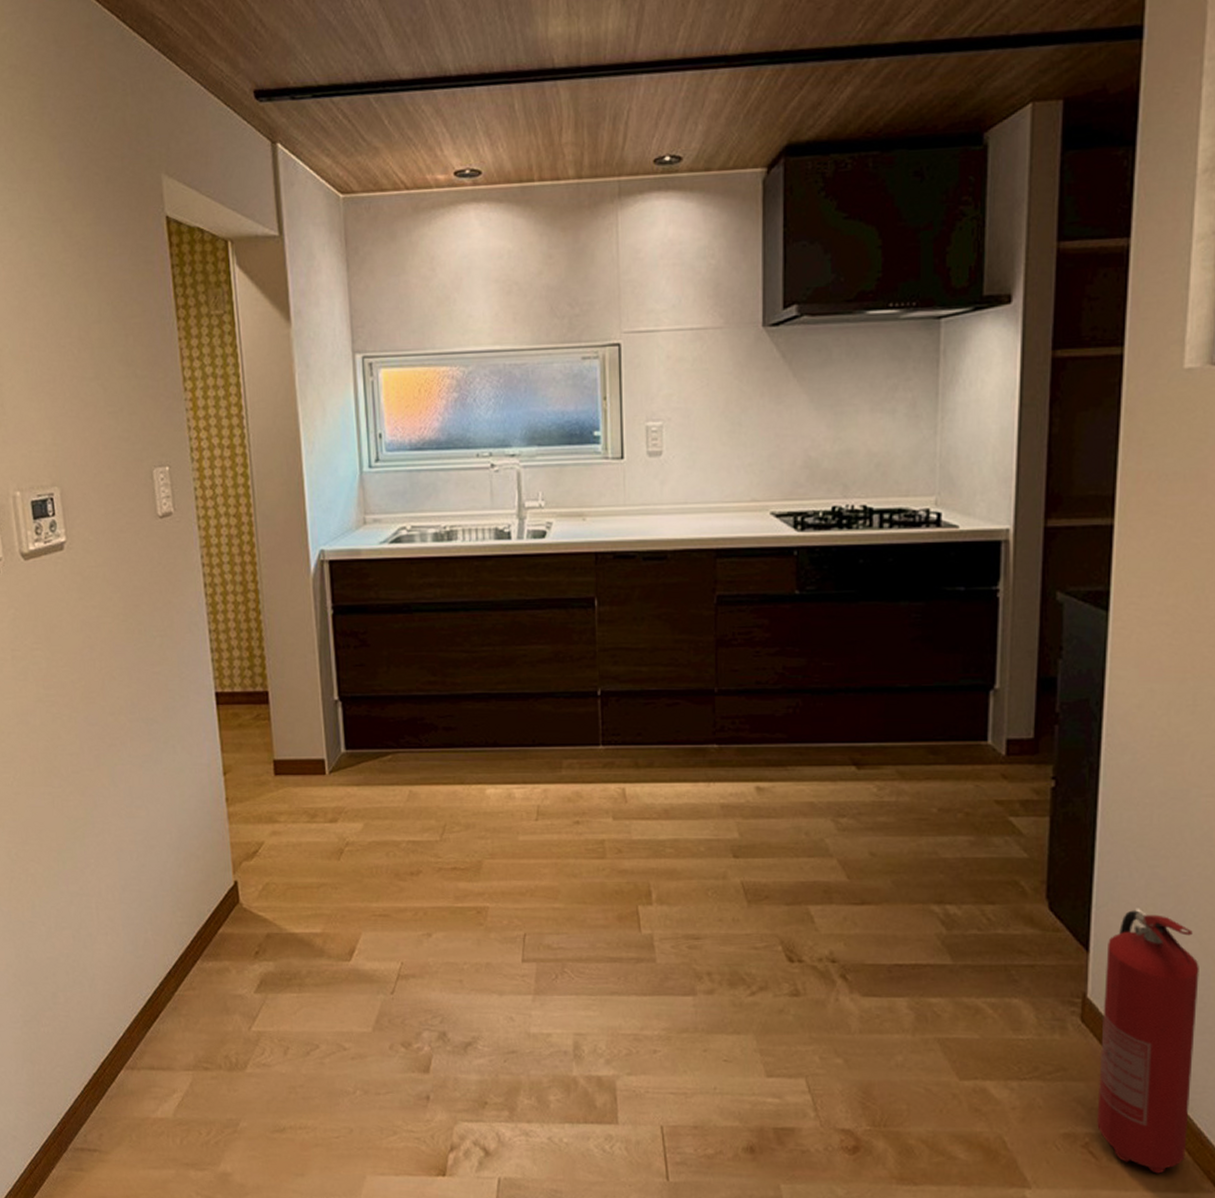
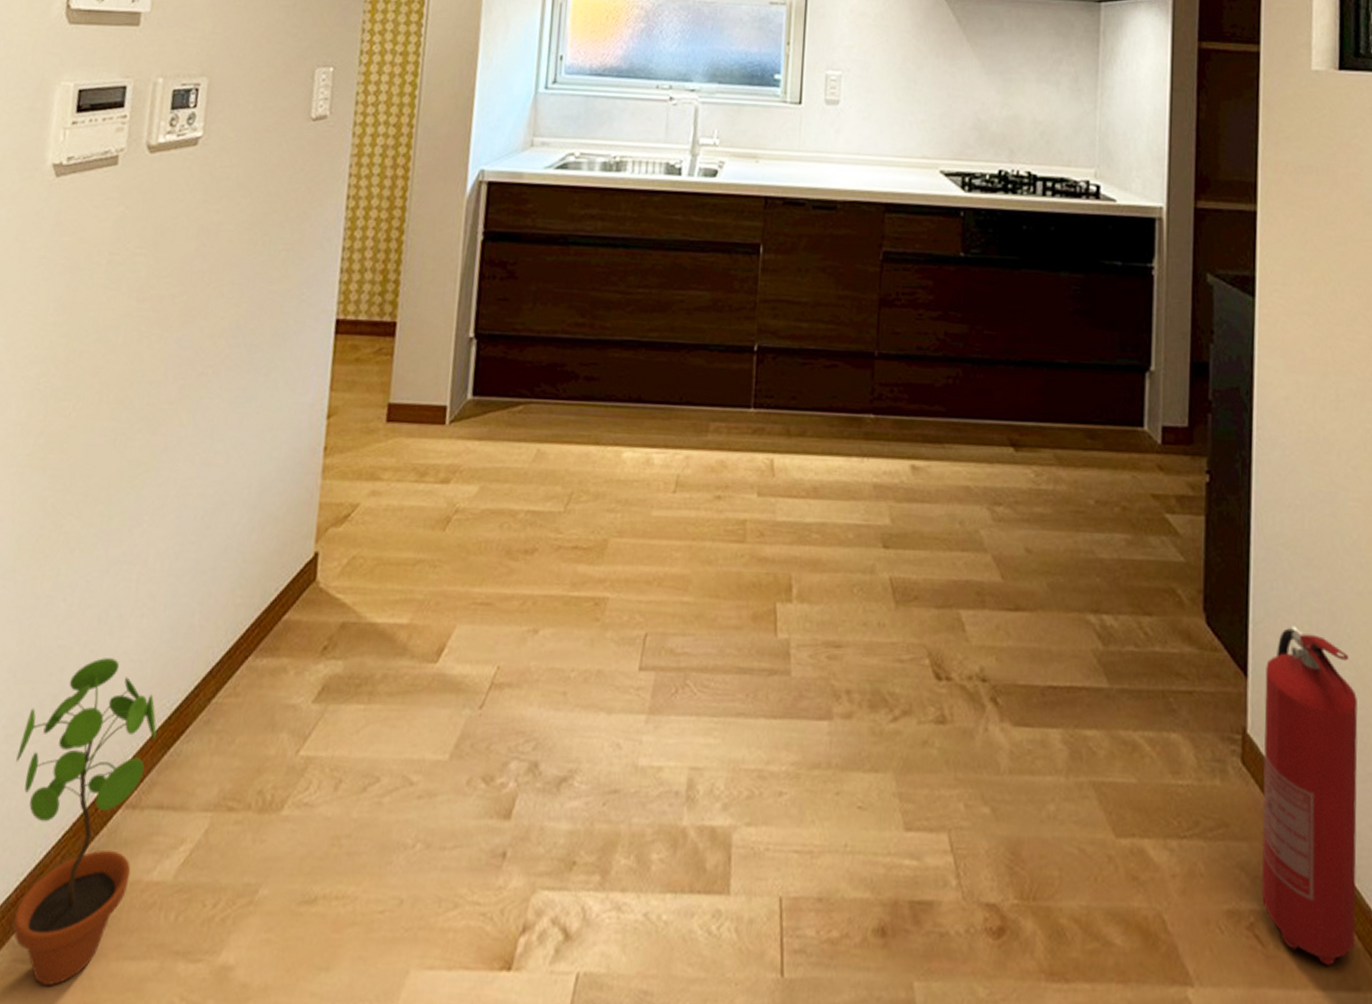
potted plant: none [36,965,141,1185] -> present [14,658,157,985]

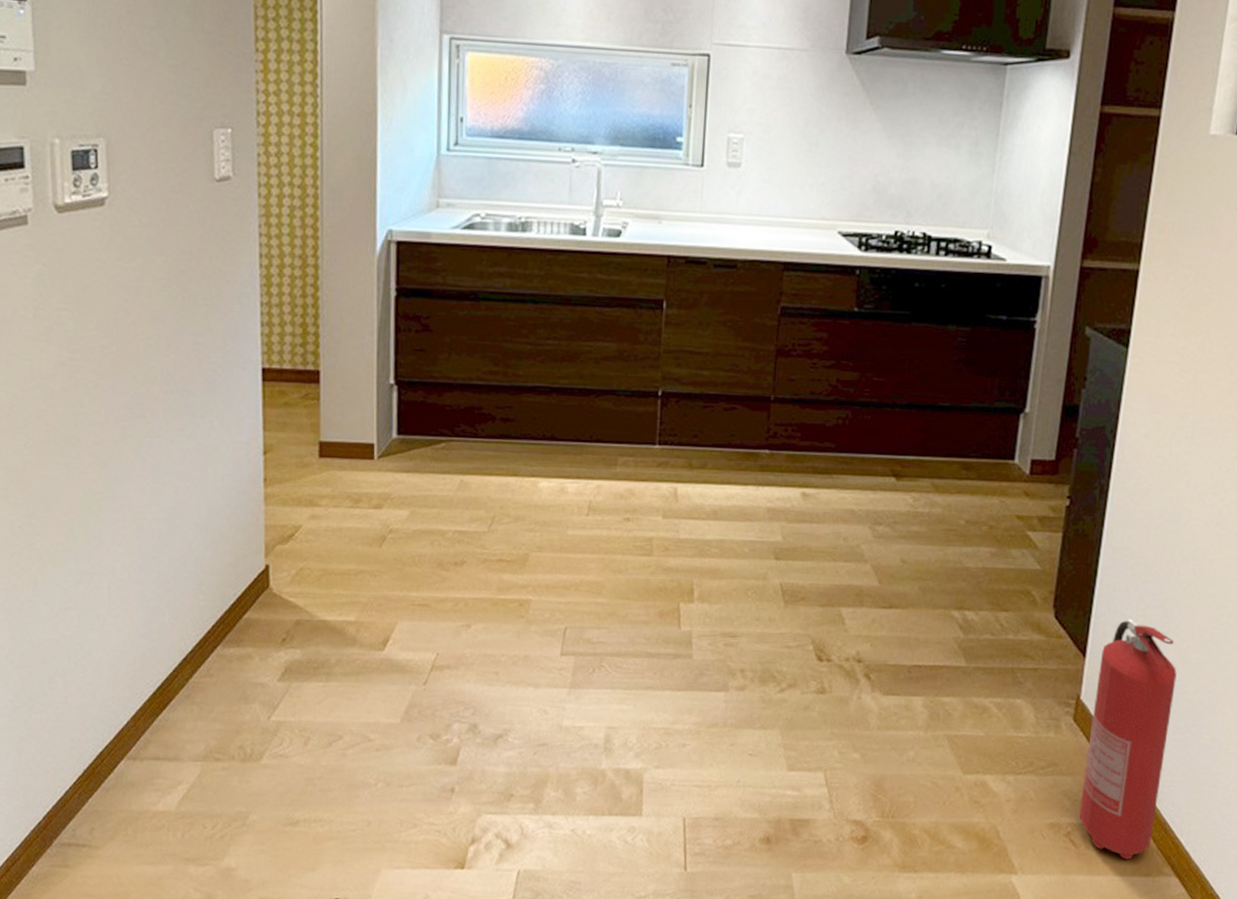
potted plant: present [14,658,157,985] -> none [26,648,145,882]

